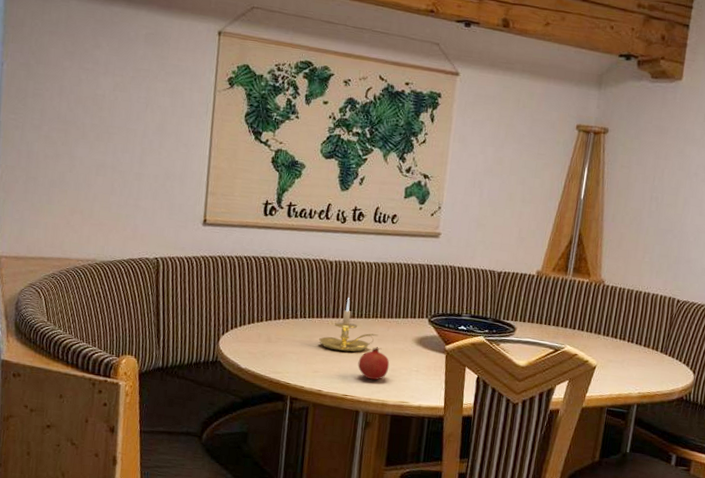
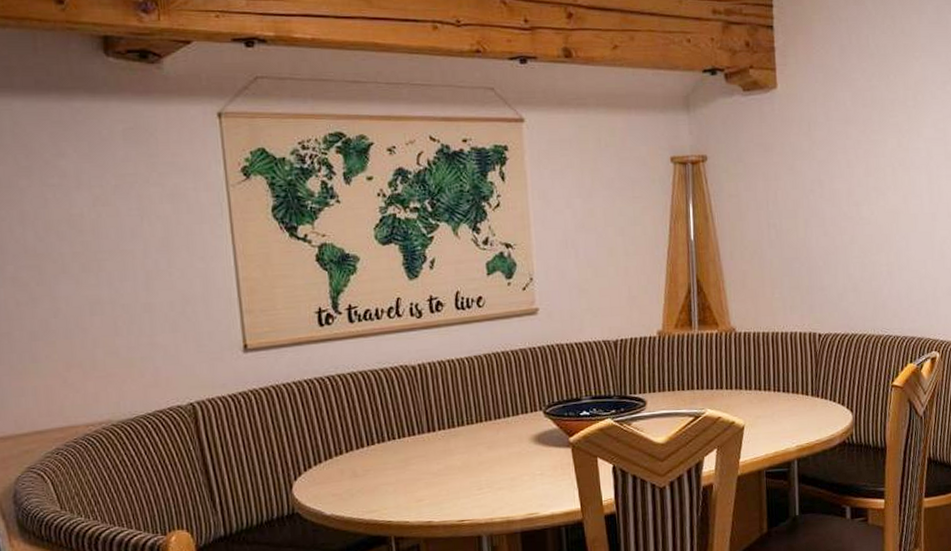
candle holder: present [319,298,378,352] -> none [417,405,487,471]
fruit: present [357,347,390,381] -> none [469,456,508,496]

